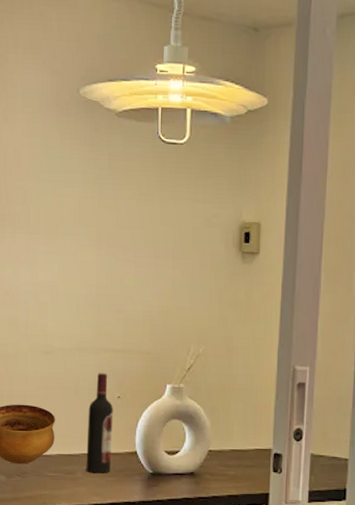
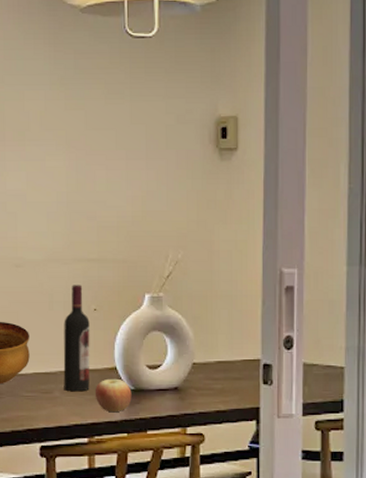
apple: none [115,462,150,494] -> present [95,378,132,413]

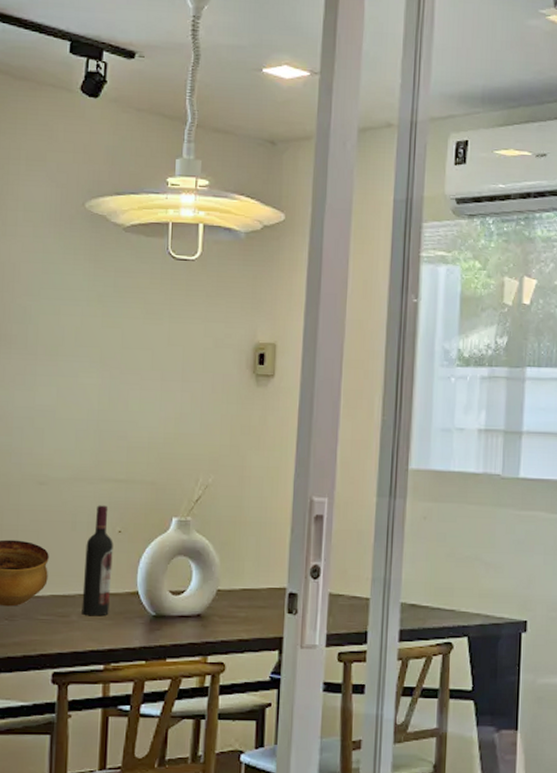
apple: present [95,378,132,413] -> none [114,603,153,639]

